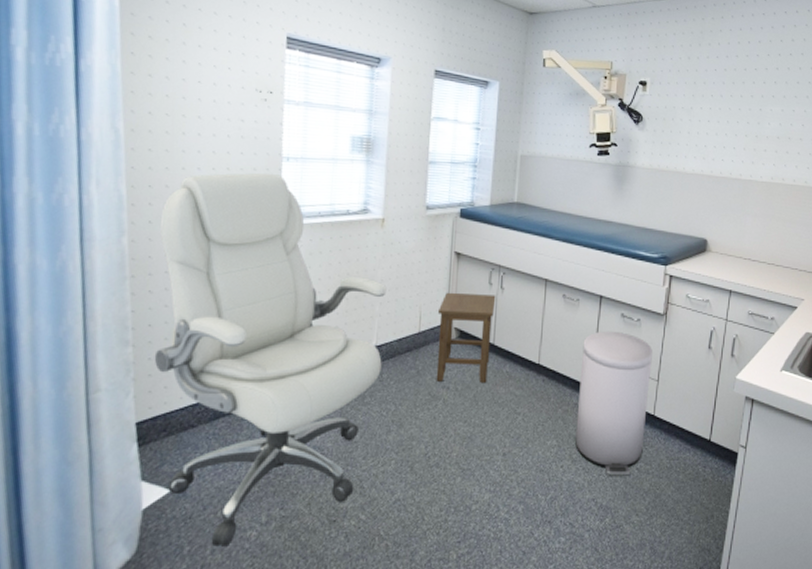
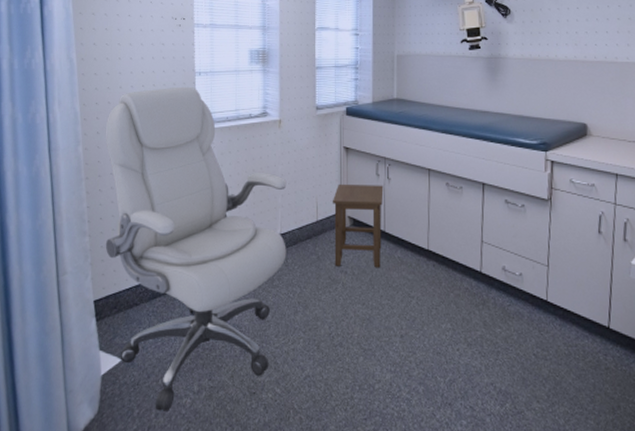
pedal bin: present [574,330,652,476] -> none [468,217,540,361]

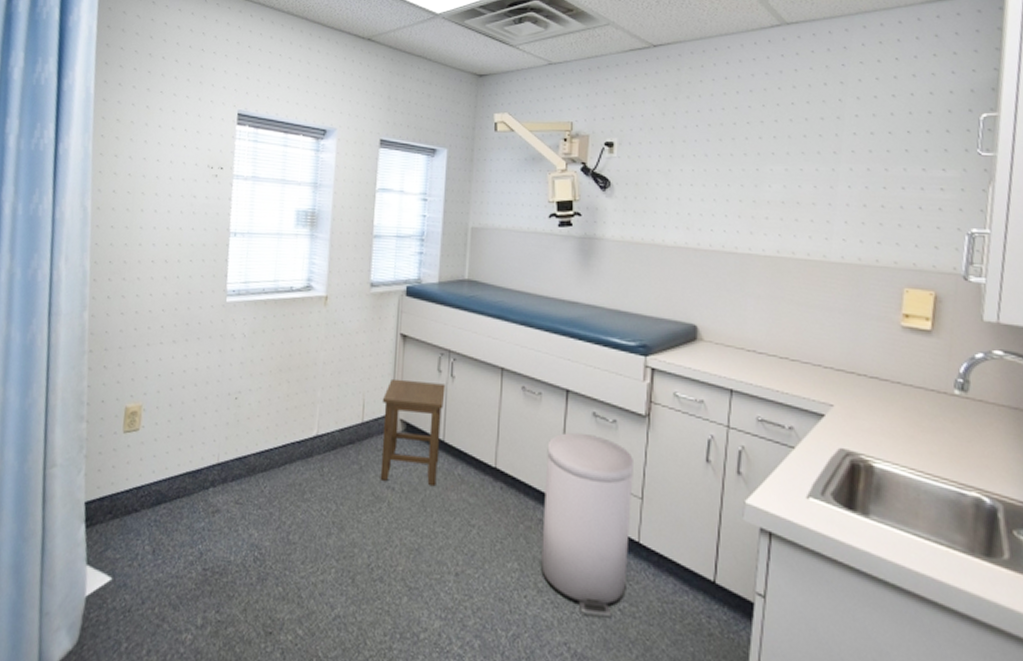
chair: present [105,86,287,411] -> none [104,248,329,648]
pedal bin: none [468,217,540,361] -> present [540,432,633,618]

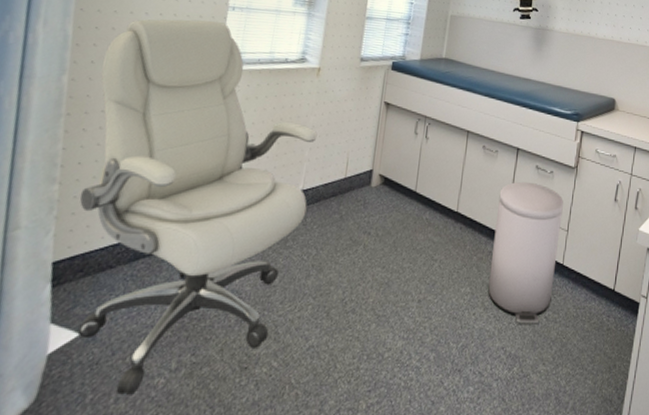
chair: none [104,248,329,648] -> present [77,19,318,395]
stool: present [380,378,446,487] -> none [358,140,421,230]

